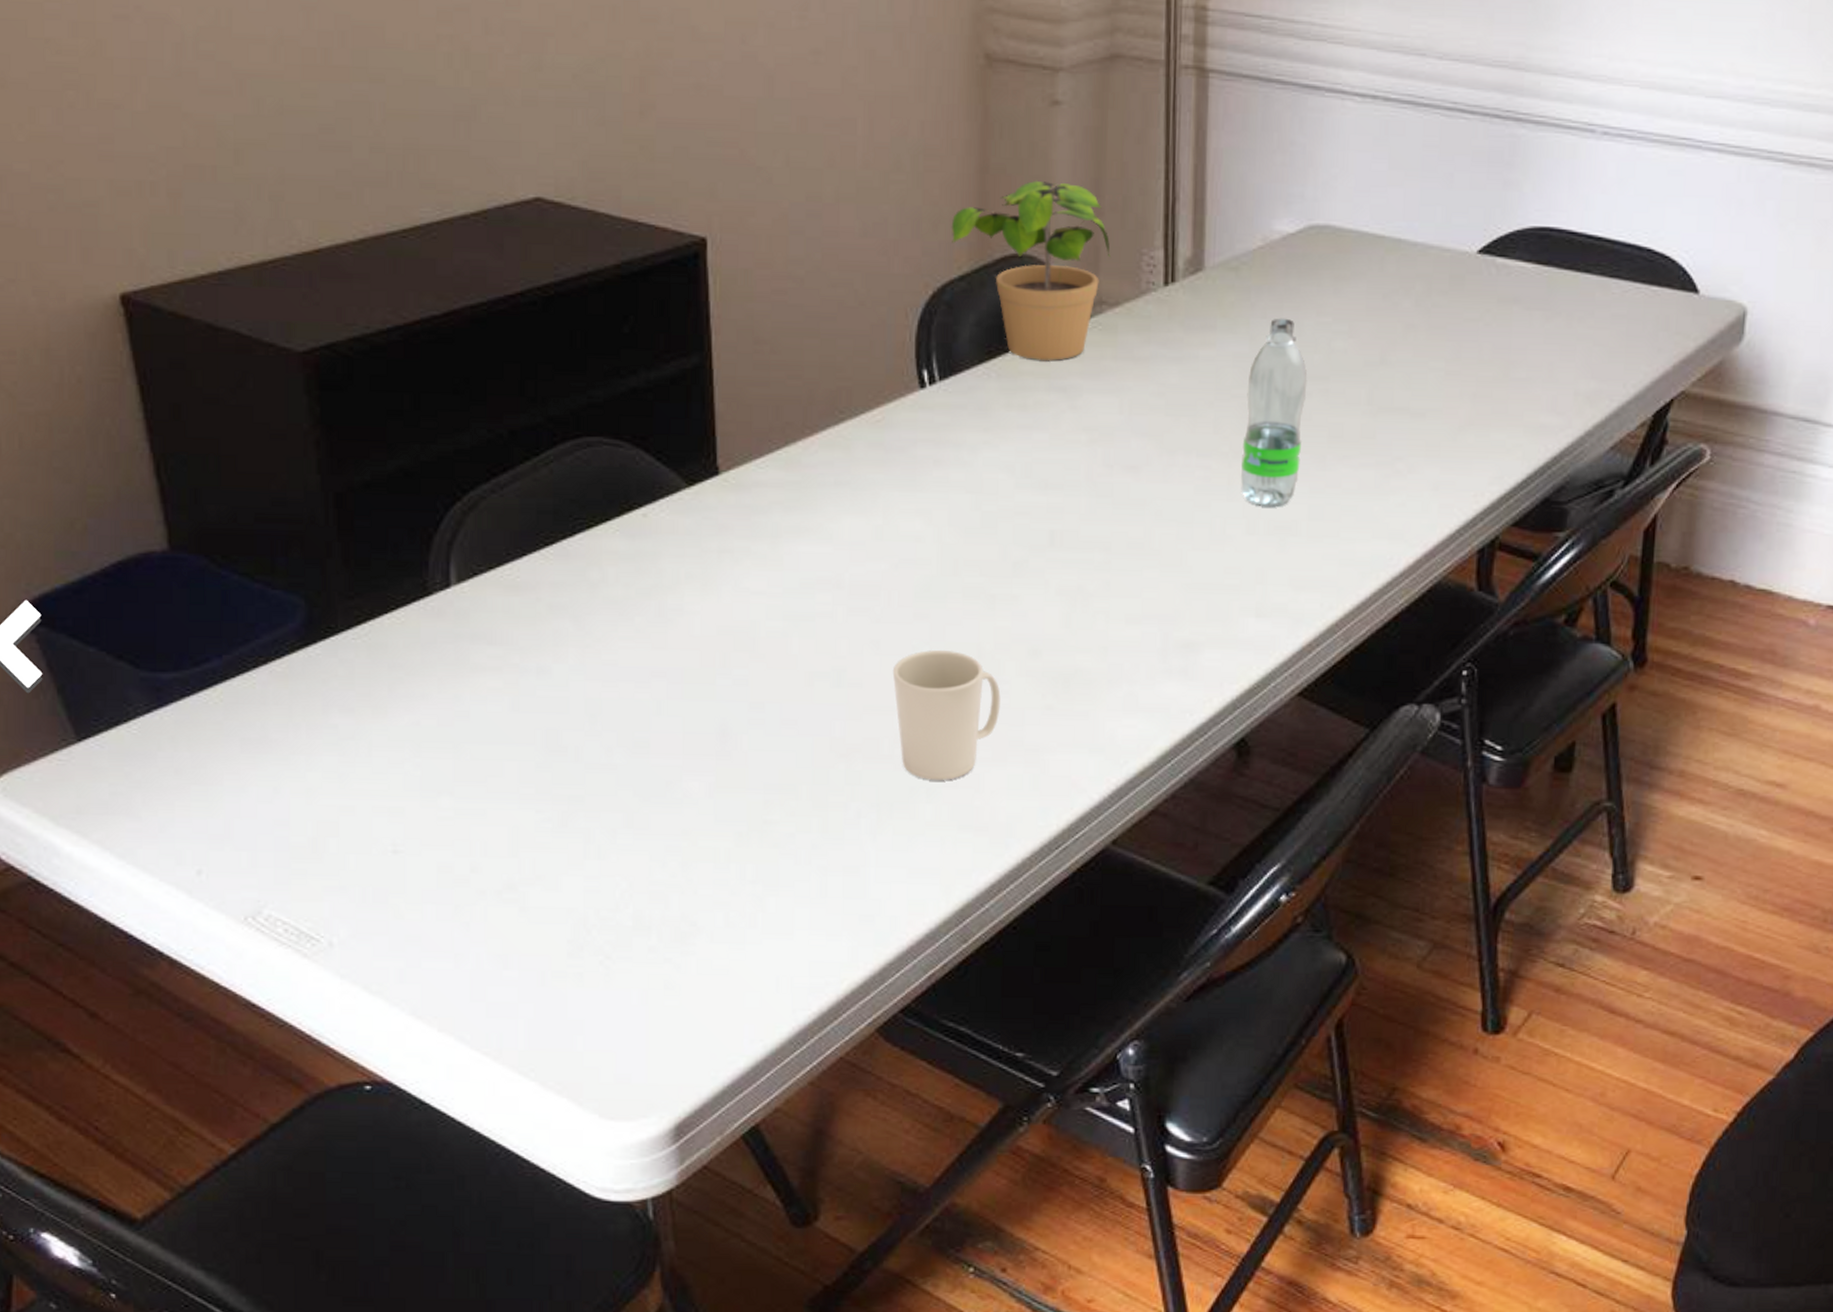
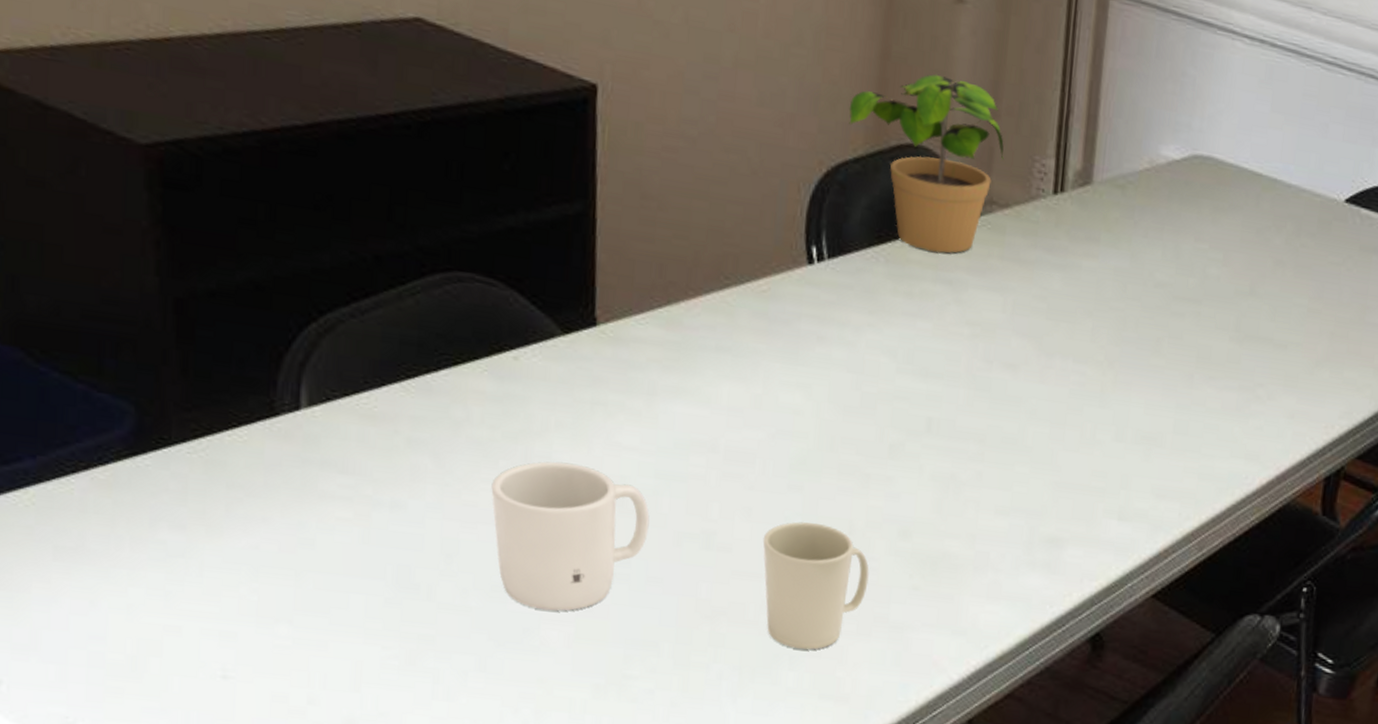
mug: none [629,613,780,762] -> present [491,461,650,611]
bottle: present [1241,318,1308,507] -> none [1112,239,1182,418]

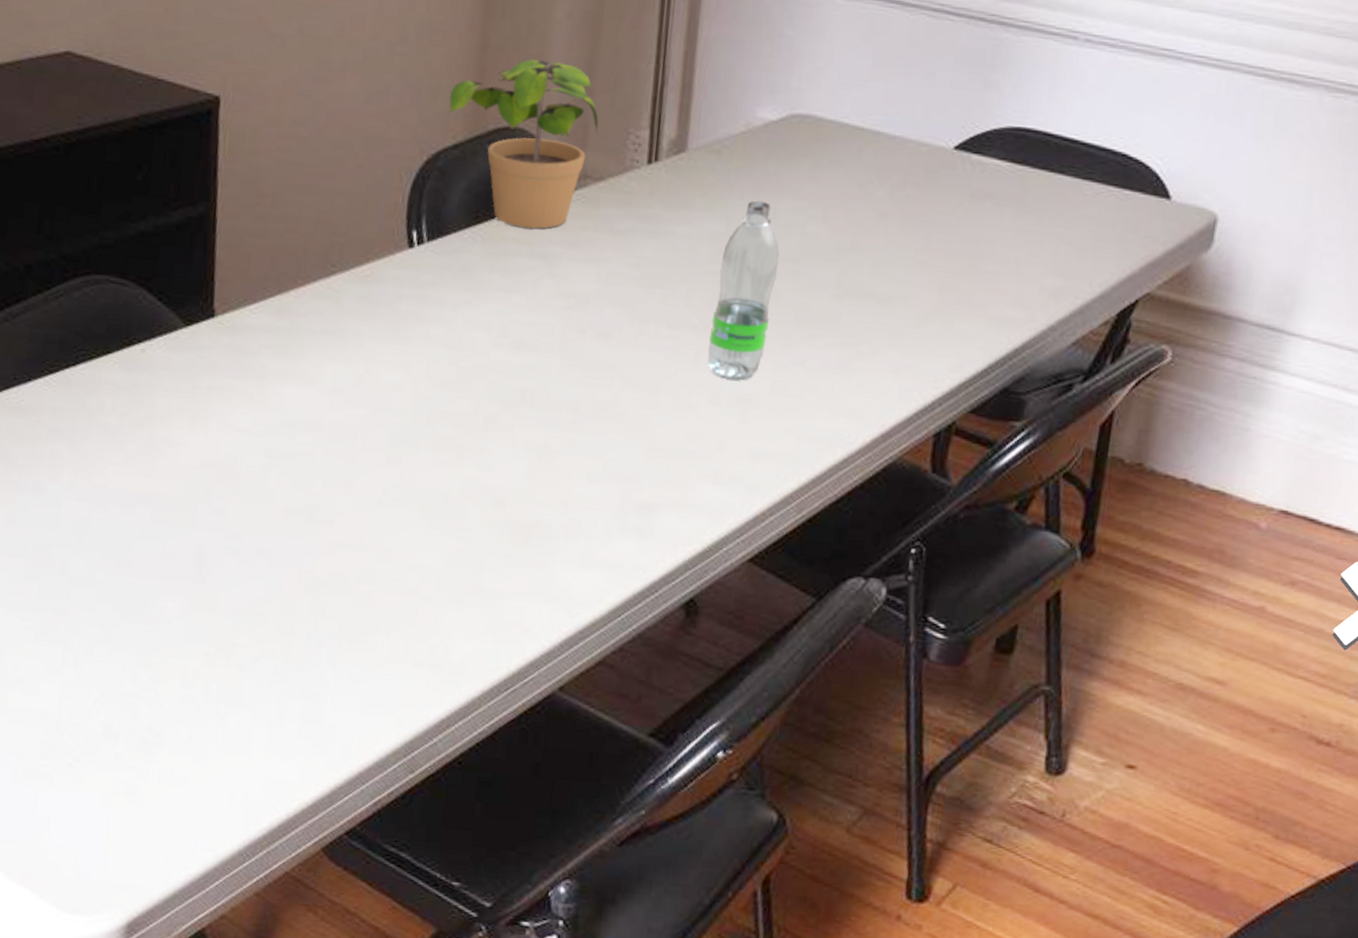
mug: present [491,461,650,611] -> none [118,444,259,584]
mug: present [762,522,869,650] -> none [362,494,463,618]
bottle: none [1112,239,1182,418] -> present [707,200,780,380]

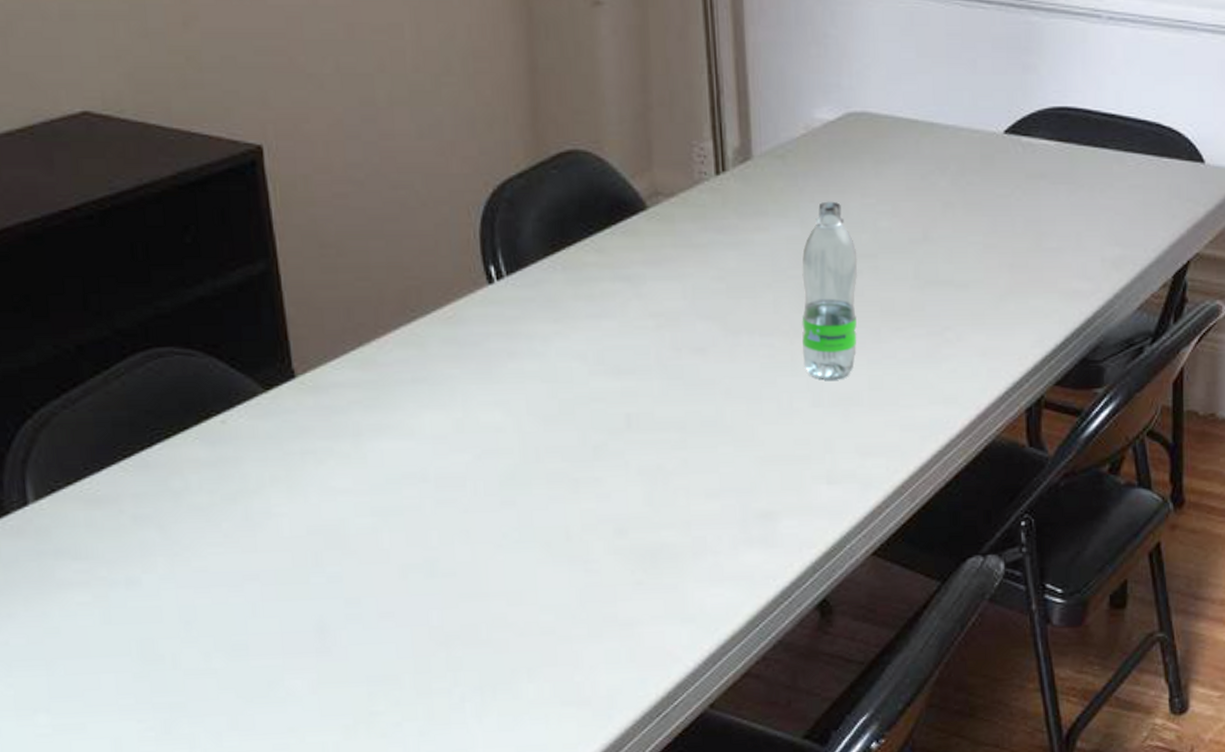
potted plant: present [449,58,599,229] -> none [505,78,662,252]

